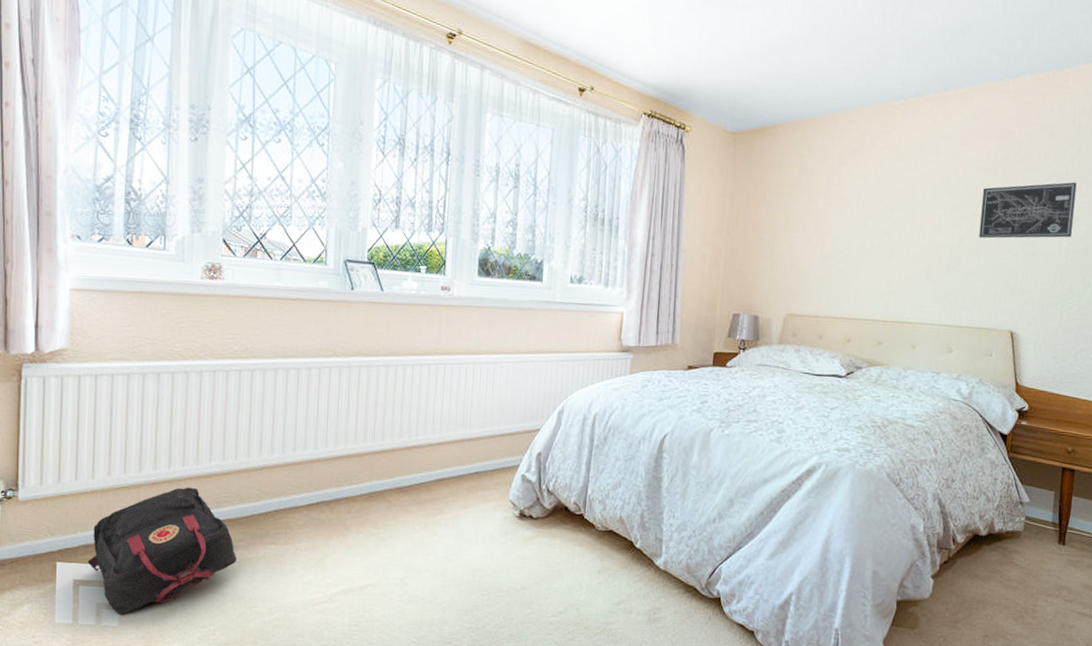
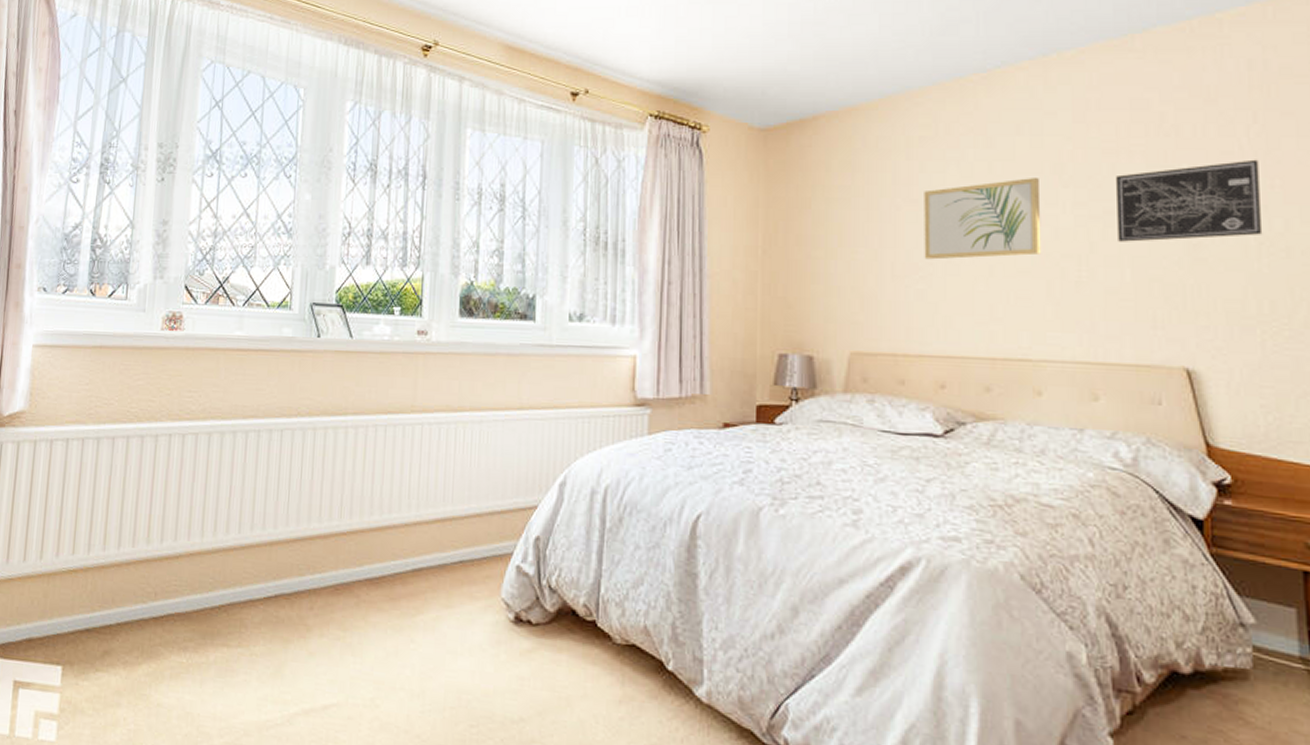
backpack: present [87,487,237,615] -> none [29,572,186,728]
wall art: none [845,186,931,245] -> present [924,178,1042,260]

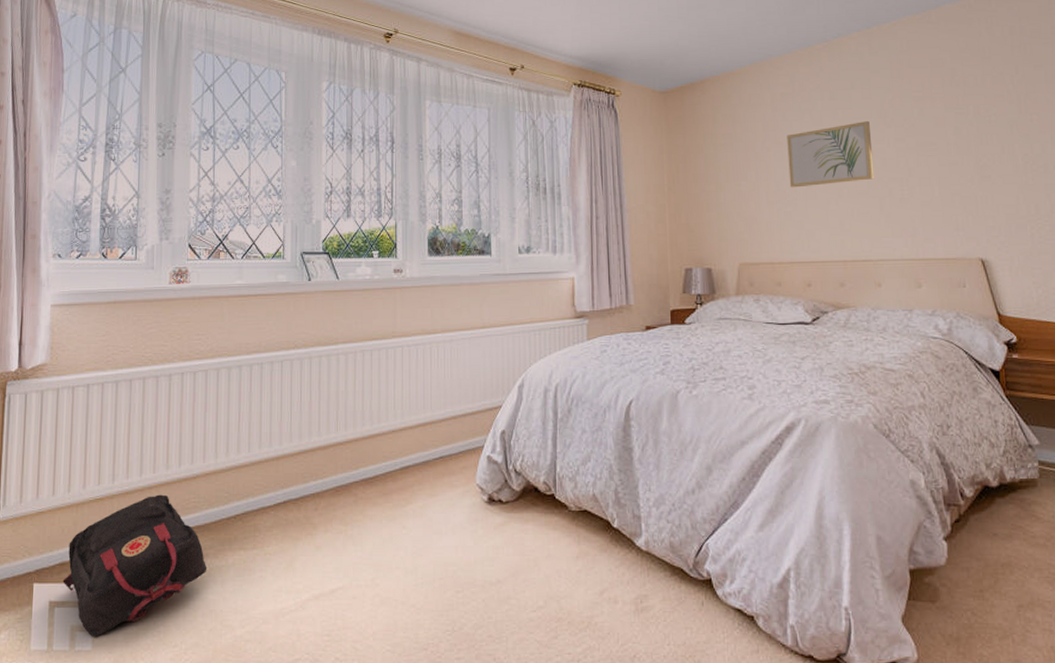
backpack: none [29,572,186,728] -> present [62,494,207,637]
wall art: present [1115,159,1263,242] -> none [923,100,1027,167]

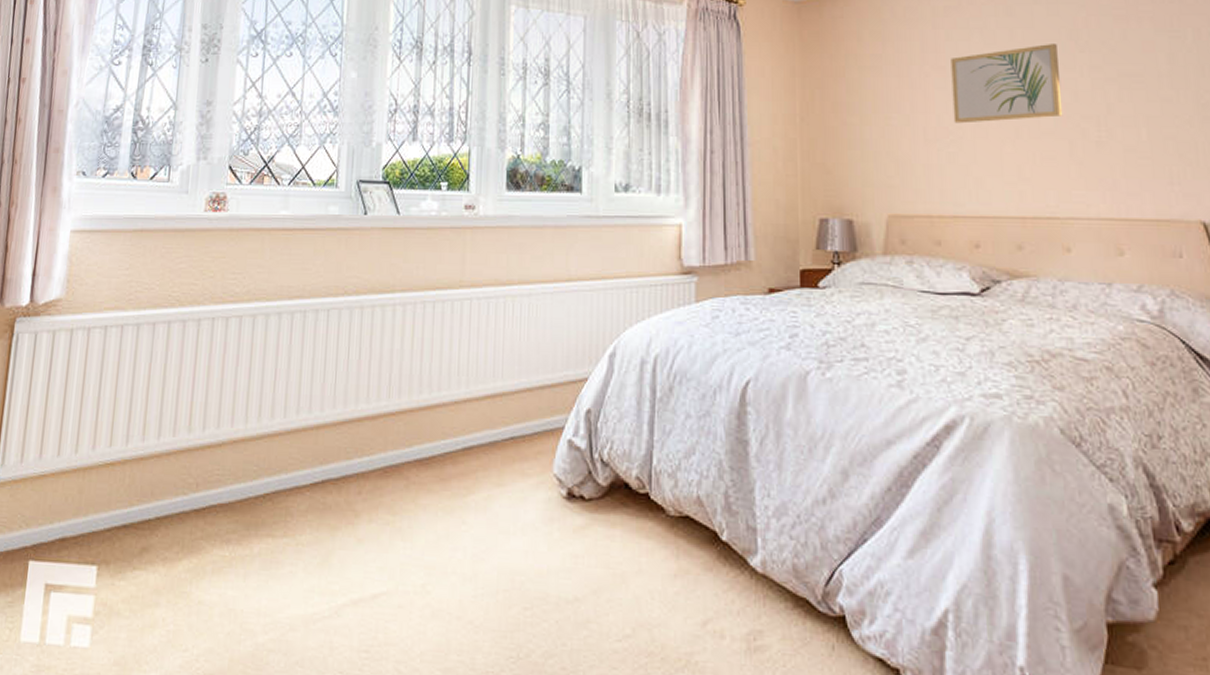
backpack: present [62,494,207,637] -> none [62,462,229,632]

